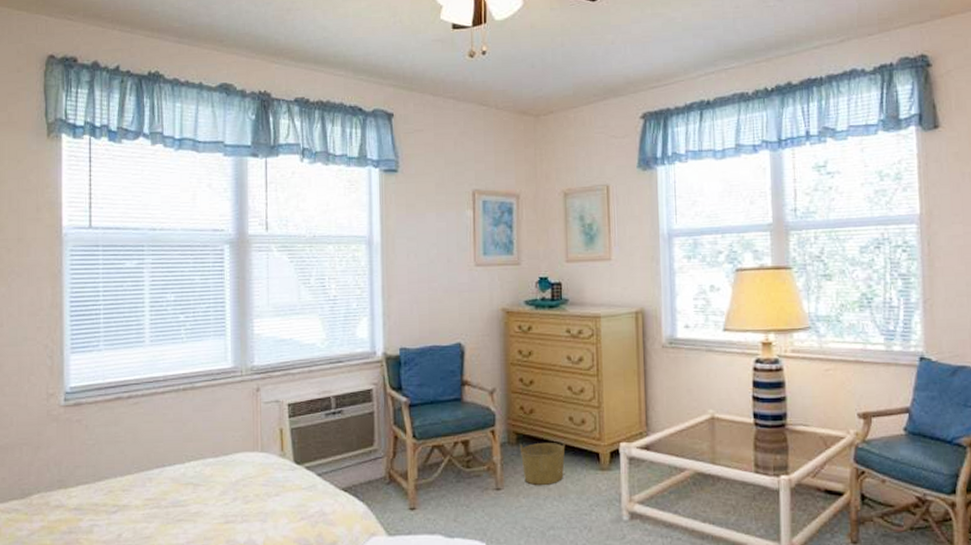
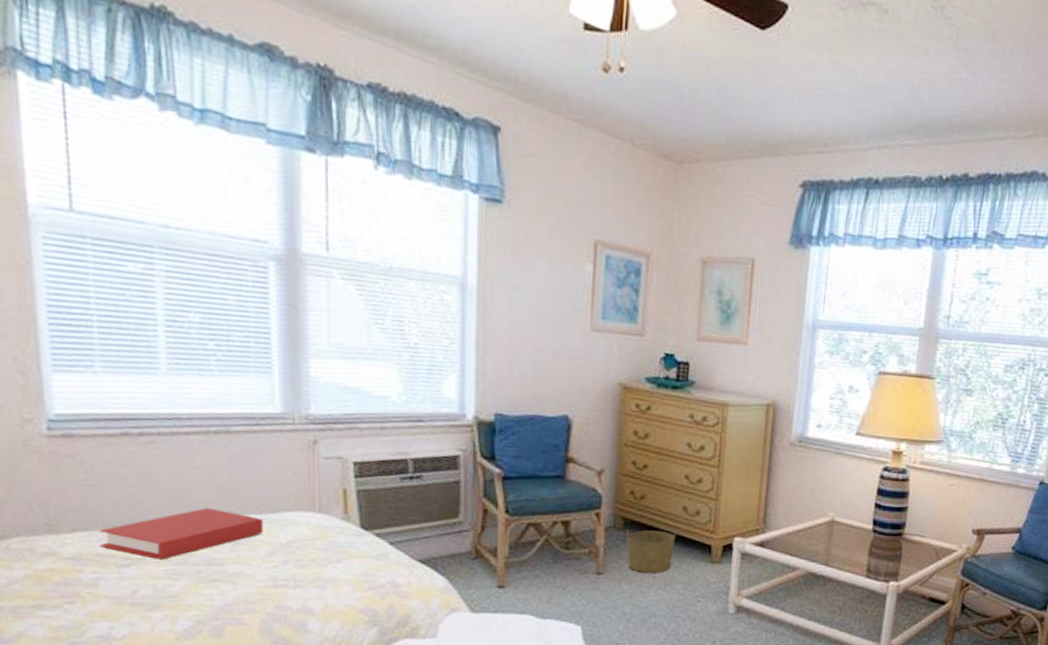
book: none [95,455,218,505] -> present [98,508,263,560]

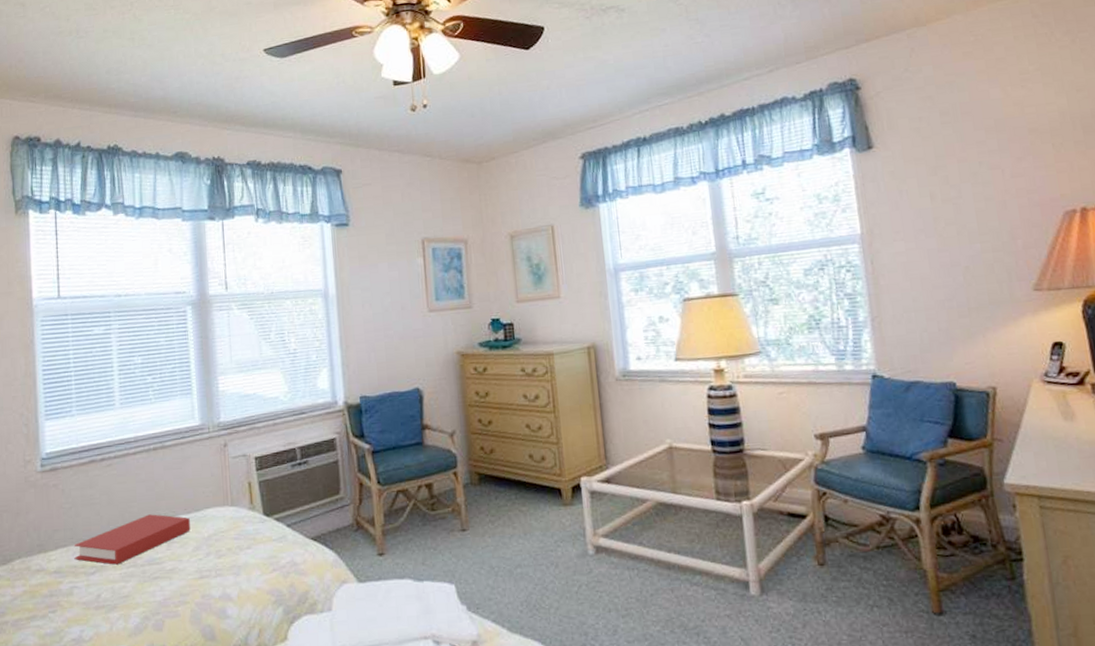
basket: present [626,529,676,573] -> none [482,480,528,524]

